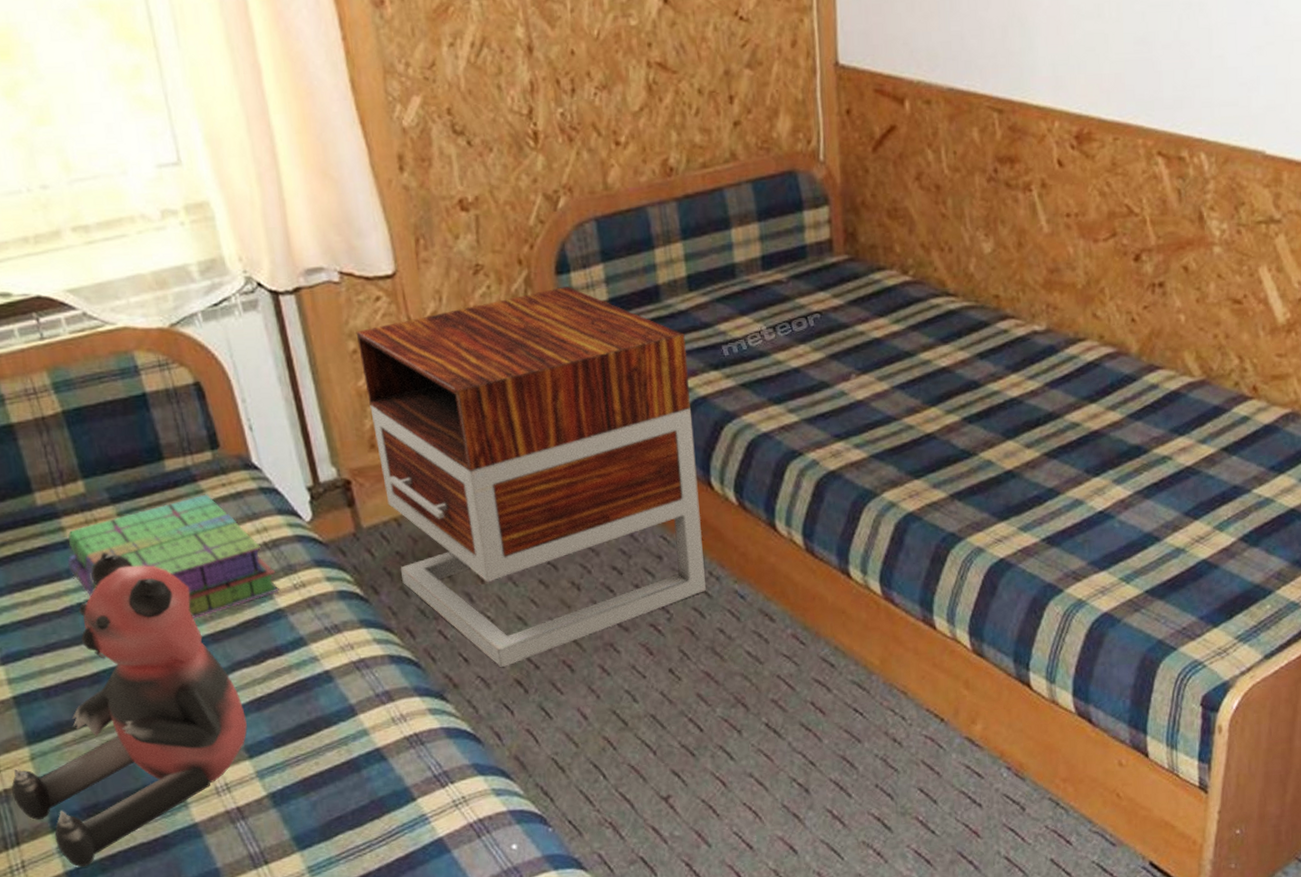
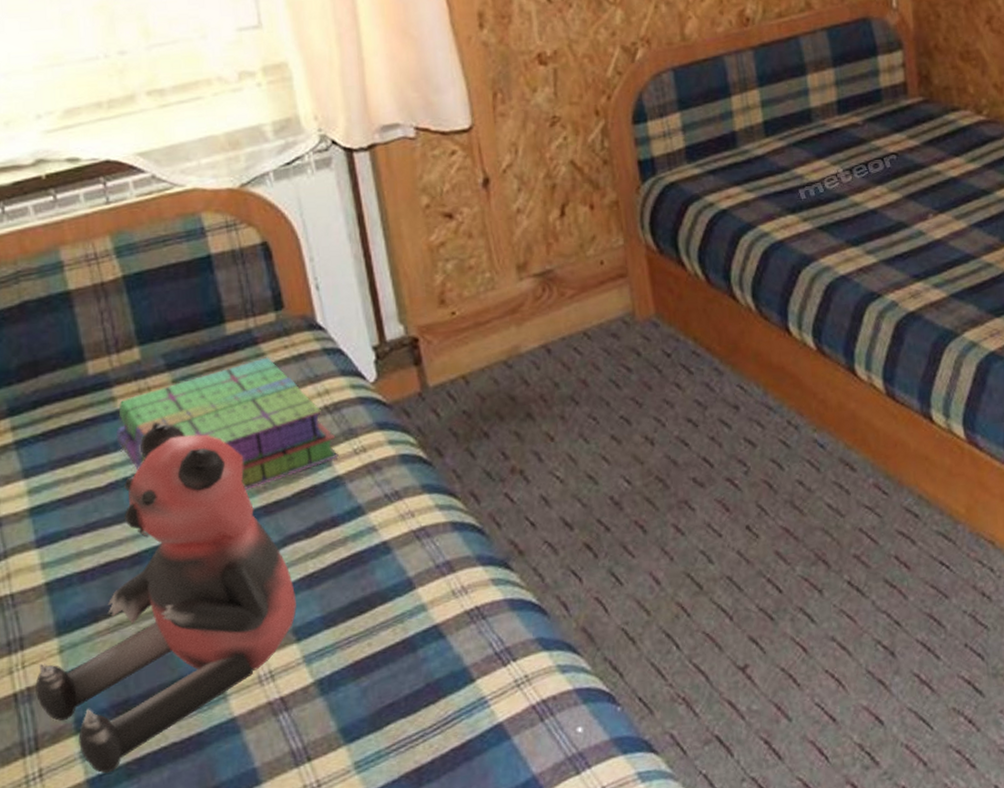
nightstand: present [355,287,706,668] -> none [429,136,784,531]

